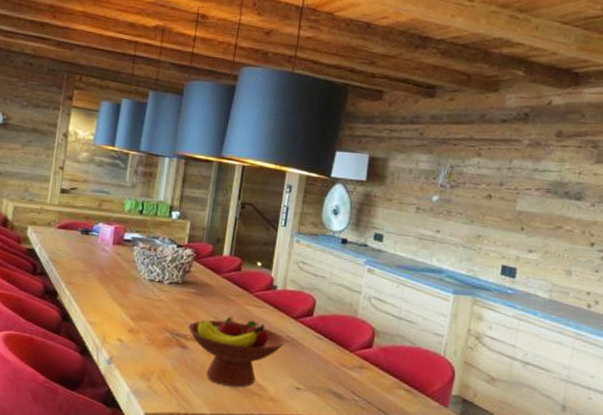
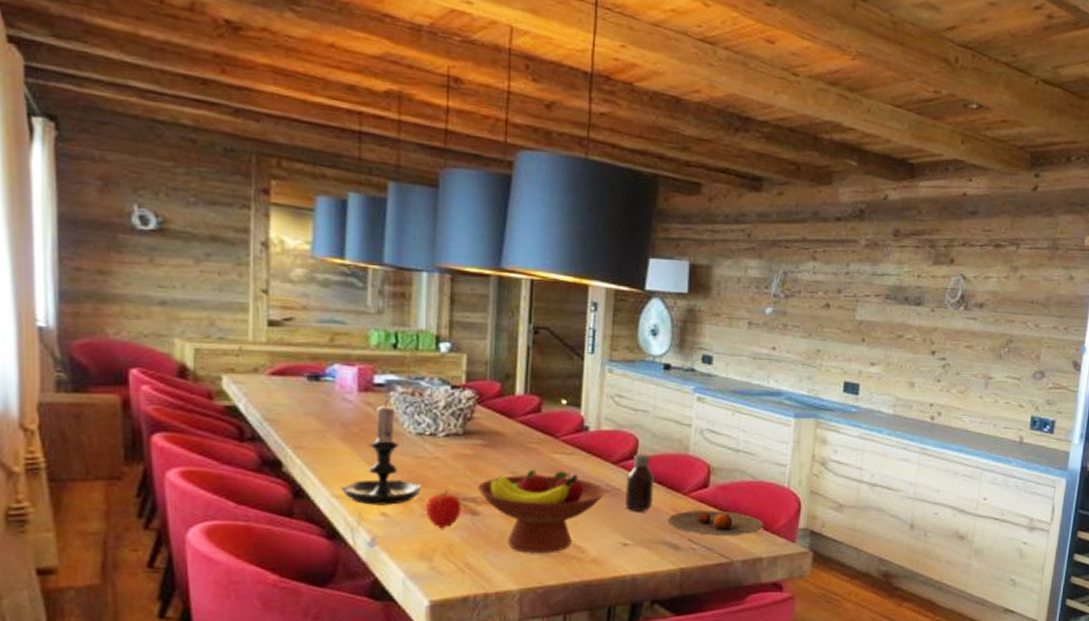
candle holder: none [93,252,149,334] -> present [340,399,422,505]
apple: none [149,326,175,357] -> present [426,490,462,529]
bottle: none [300,312,327,362] -> present [624,454,656,511]
plate: none [335,366,419,395] -> present [668,510,763,537]

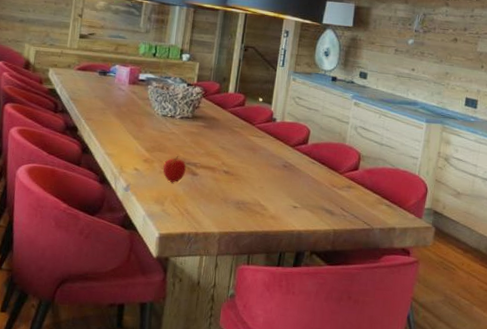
candle holder: present [340,399,422,505] -> none [111,90,162,163]
fruit bowl: present [478,469,607,554] -> none [198,146,285,208]
bottle: present [624,454,656,511] -> none [297,141,320,184]
plate: present [668,510,763,537] -> none [327,186,398,209]

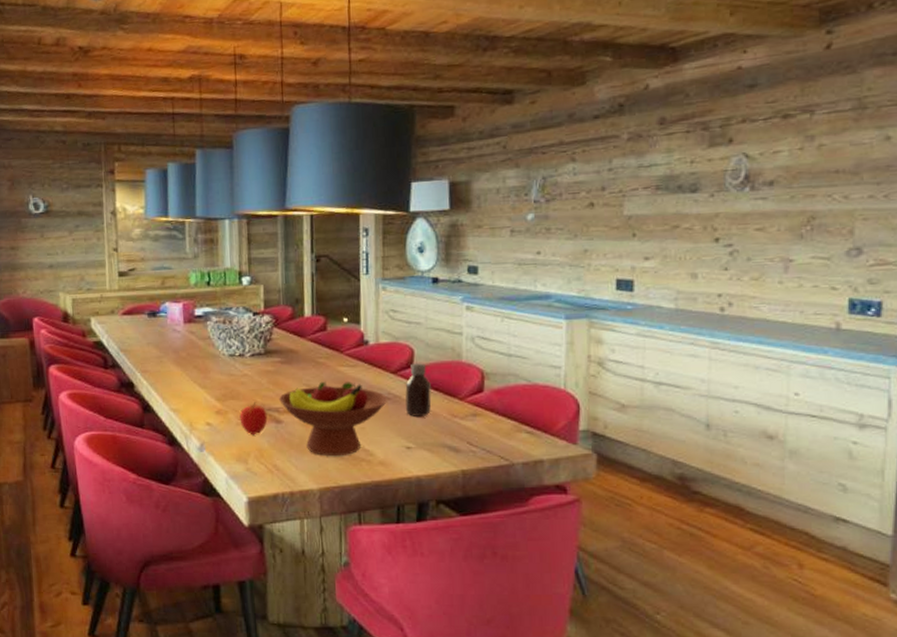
fruit bowl: none [198,146,285,208] -> present [279,381,388,457]
bottle: none [297,141,320,184] -> present [405,363,432,417]

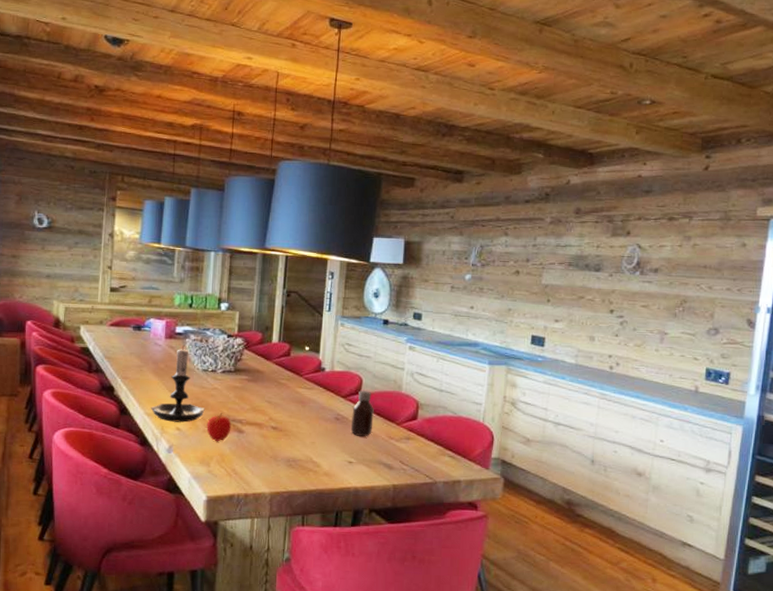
candle holder: none [175,328,236,417] -> present [150,344,205,423]
fruit bowl: present [279,381,388,457] -> none [243,400,337,466]

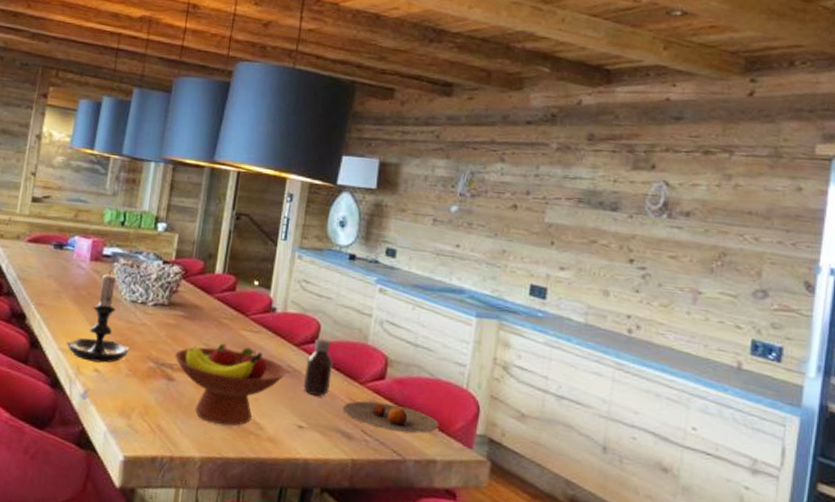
apple: present [206,413,232,442] -> none [130,354,160,390]
fruit bowl: none [243,400,337,466] -> present [175,343,287,426]
plate: none [384,438,462,461] -> present [343,401,439,434]

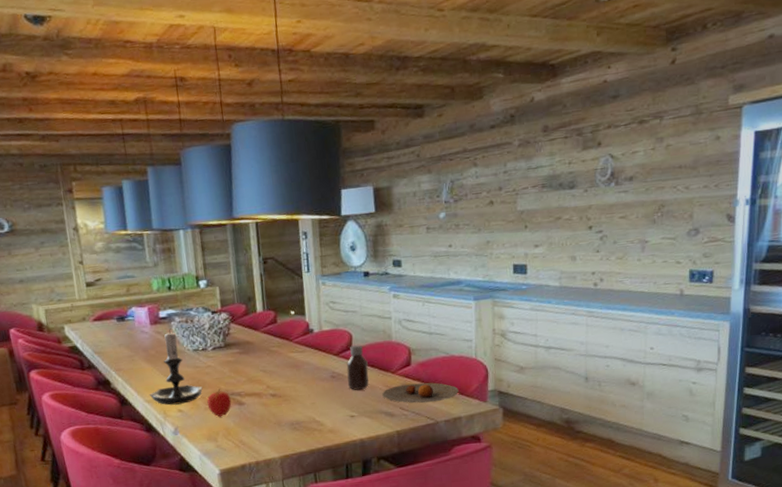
apple: none [130,354,160,390] -> present [207,389,232,417]
fruit bowl: present [175,343,287,426] -> none [240,365,333,429]

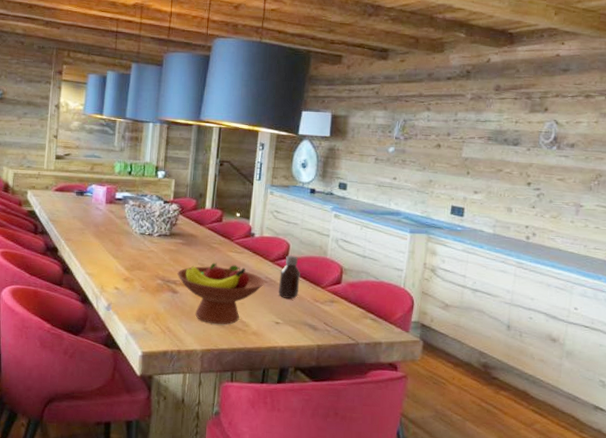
candle holder: present [149,328,203,405] -> none [91,209,142,282]
apple: present [207,389,232,417] -> none [143,274,166,301]
fruit bowl: none [240,365,333,429] -> present [177,263,265,325]
plate: present [382,382,459,404] -> none [309,301,383,324]

